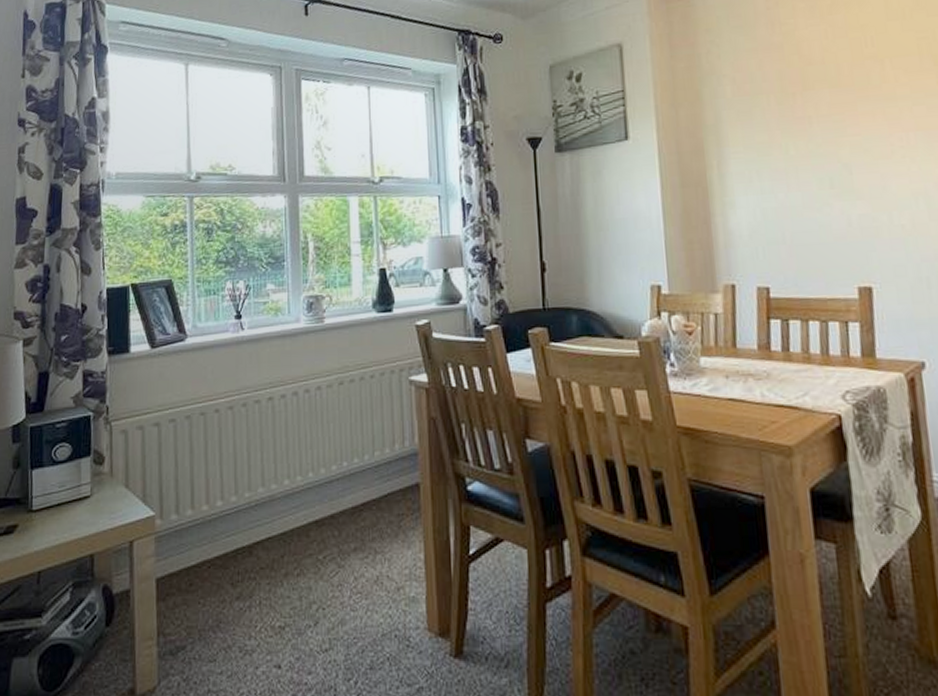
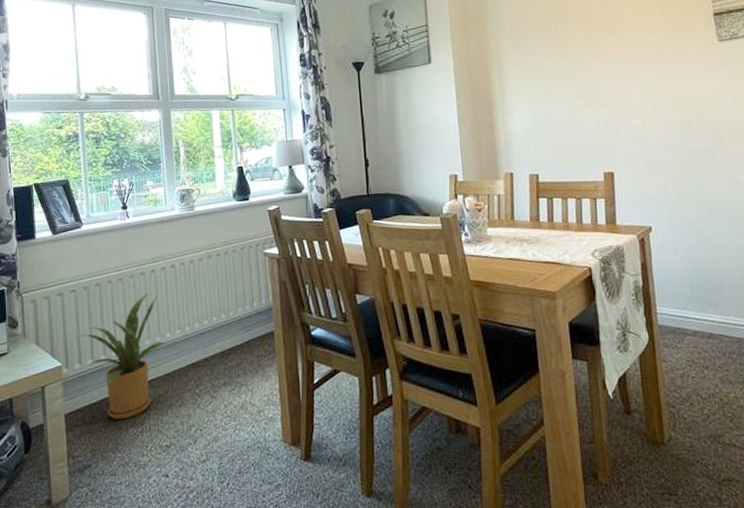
house plant: none [170,426,285,590] -> present [73,292,167,420]

